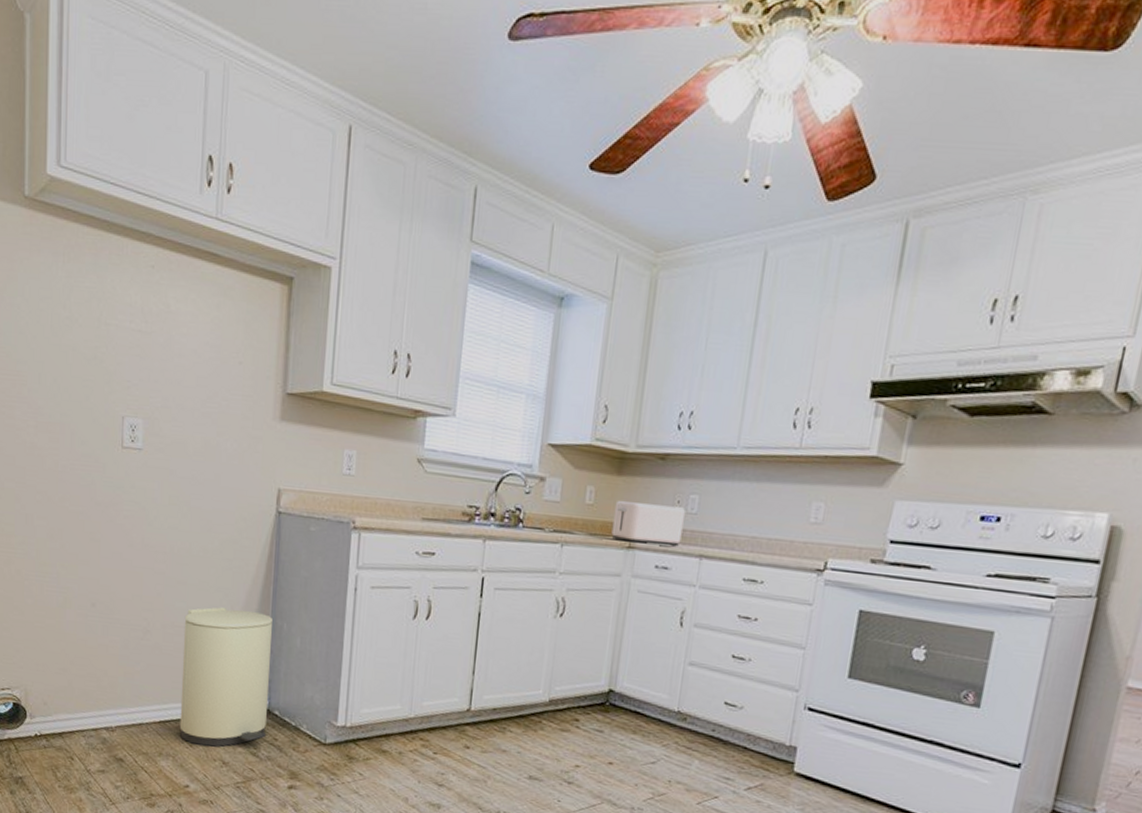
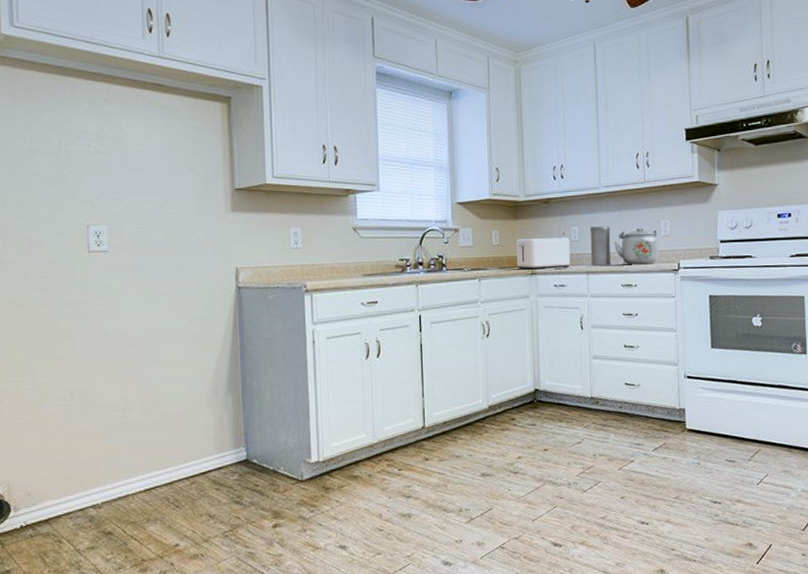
pedal bin: present [179,607,274,747] -> none [160,376,248,505]
canister: none [707,498,742,552] -> present [590,226,612,266]
kettle: none [742,508,805,559] -> present [613,228,659,265]

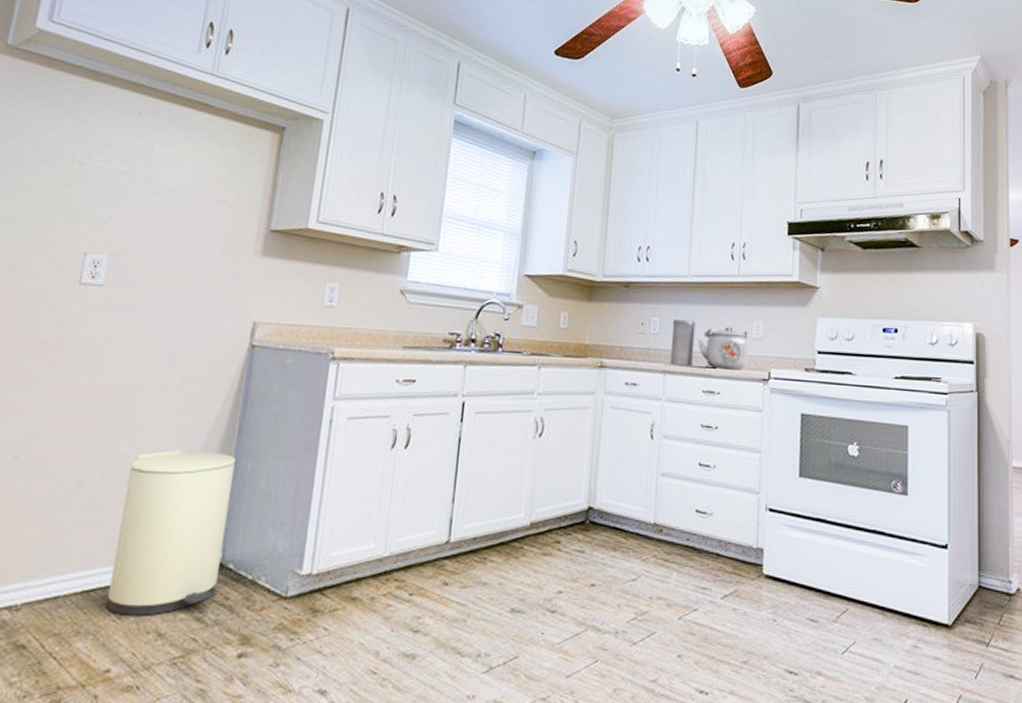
pedal bin: none [160,376,248,505] -> present [107,450,236,616]
toaster: present [516,237,570,271] -> none [584,325,648,364]

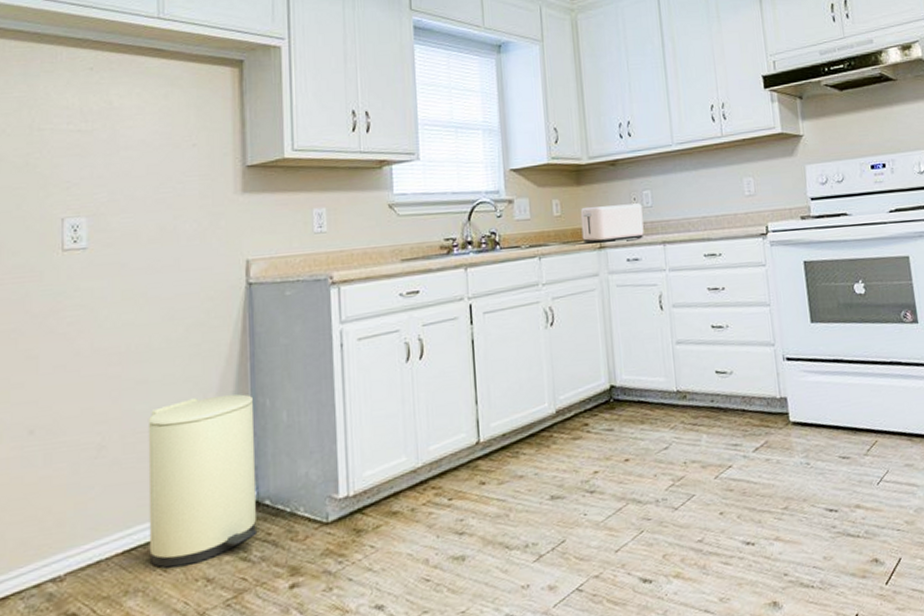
toaster: none [584,325,648,364] -> present [580,203,644,244]
canister: present [670,319,696,367] -> none [664,188,691,234]
kettle: present [697,327,749,371] -> none [691,188,745,232]

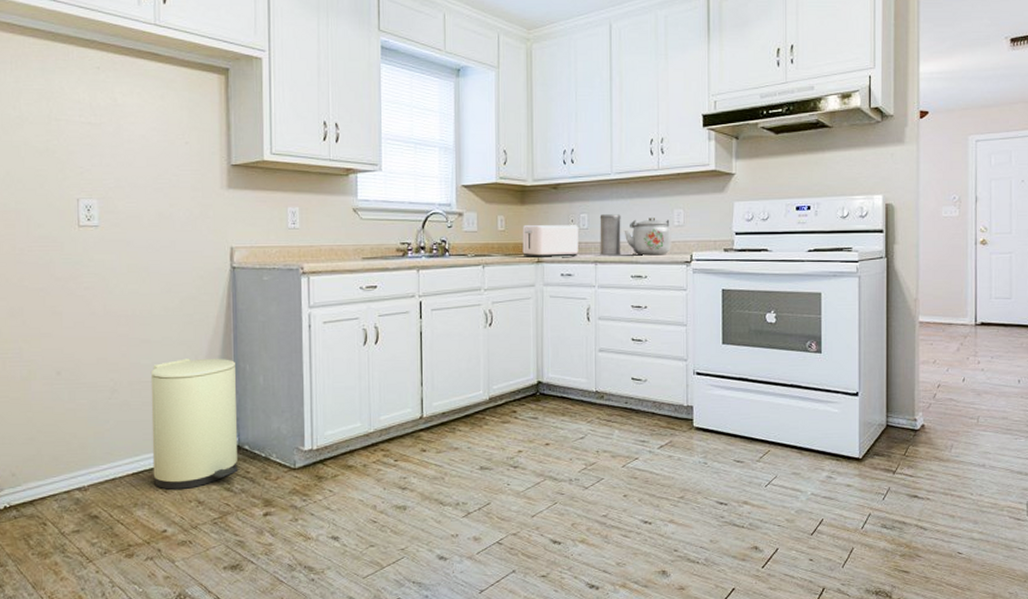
canister: none [664,188,691,234] -> present [600,214,621,256]
kettle: none [691,188,745,232] -> present [624,218,671,256]

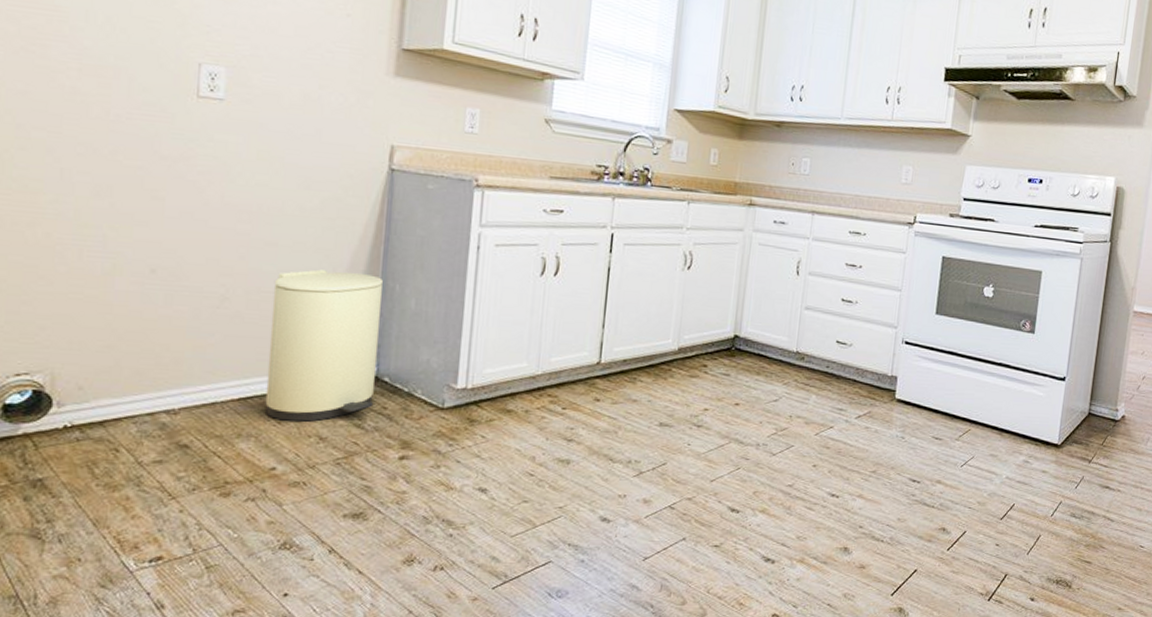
toaster: present [522,225,578,259] -> none [734,163,799,204]
canister: present [600,214,621,256] -> none [818,161,846,208]
kettle: present [624,218,671,256] -> none [847,171,898,214]

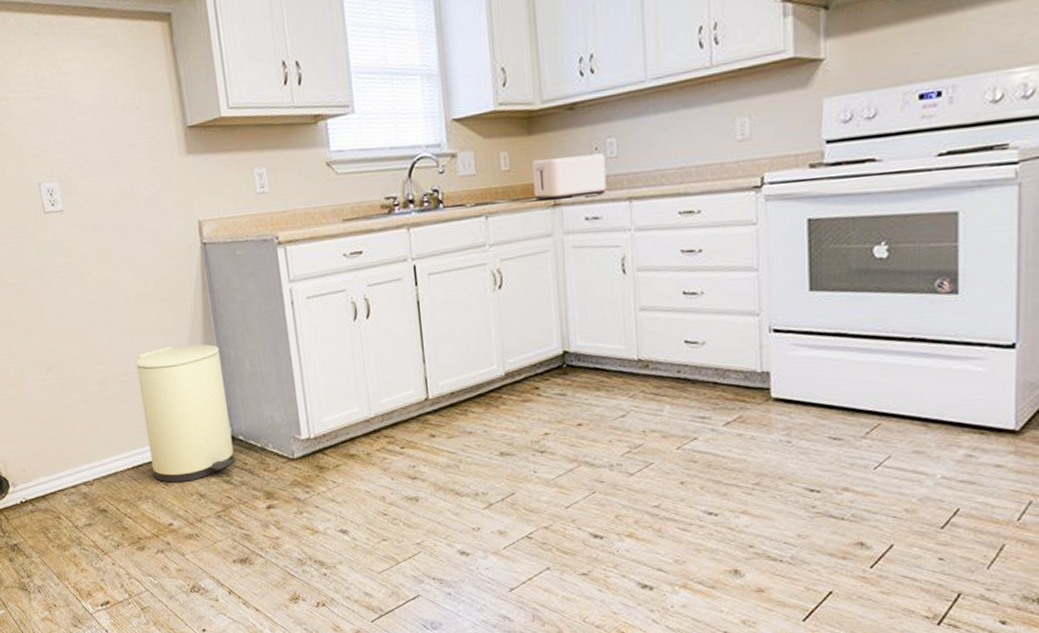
toaster: none [734,163,799,204] -> present [531,153,606,201]

